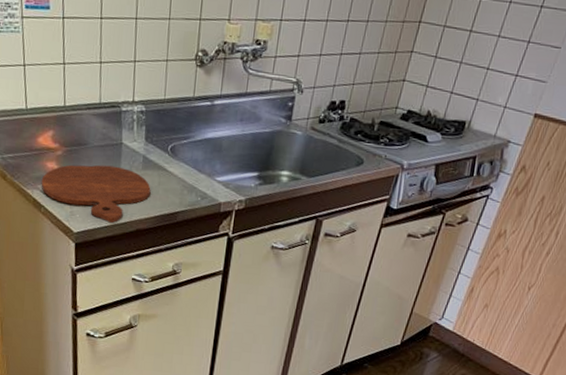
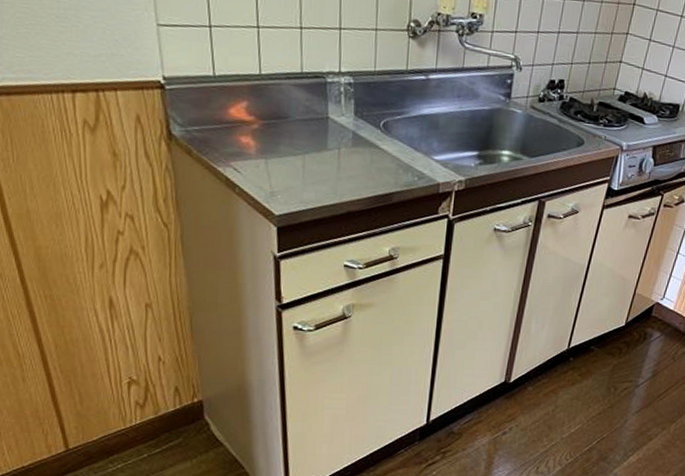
cutting board: present [41,164,151,224] -> none [234,140,363,205]

